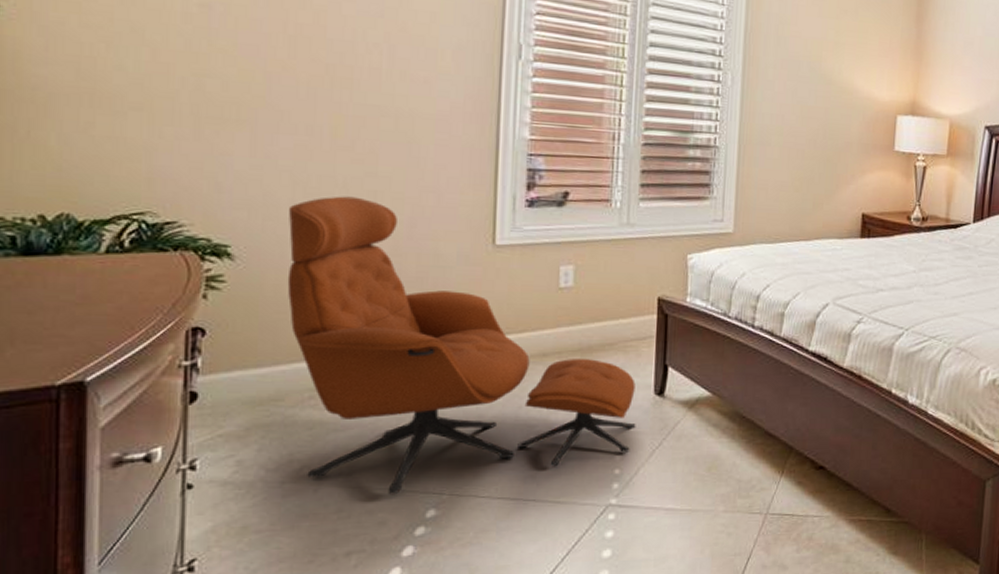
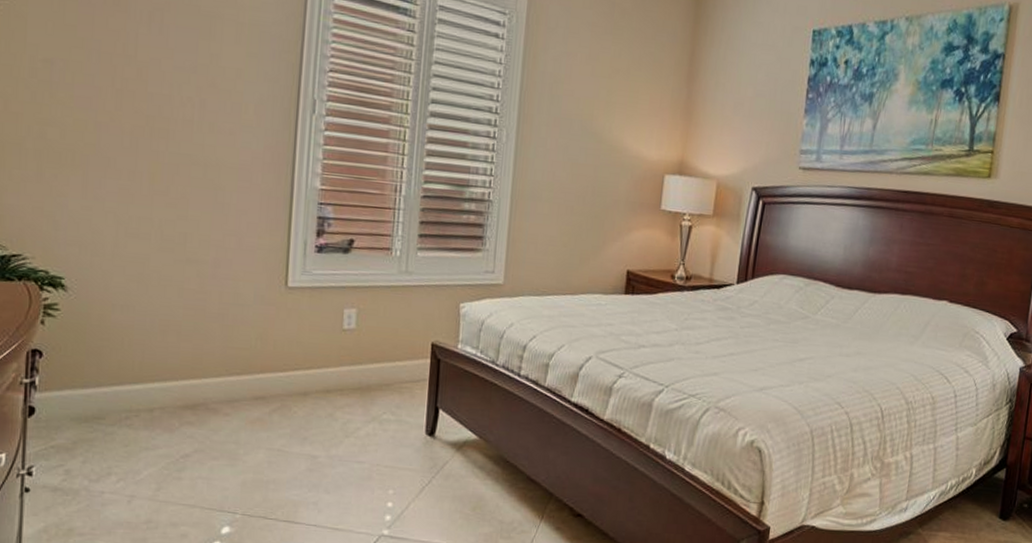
armchair: present [287,196,636,495] -> none [110,236,409,511]

